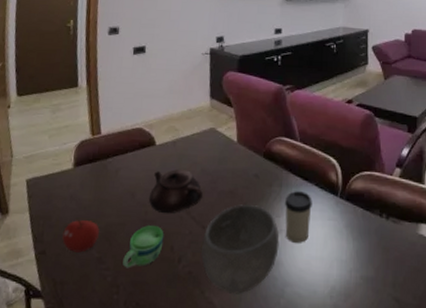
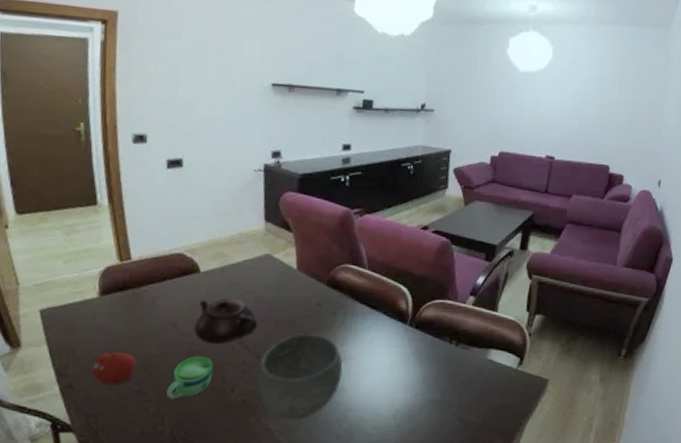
cup: present [285,191,312,243] -> none [349,319,380,370]

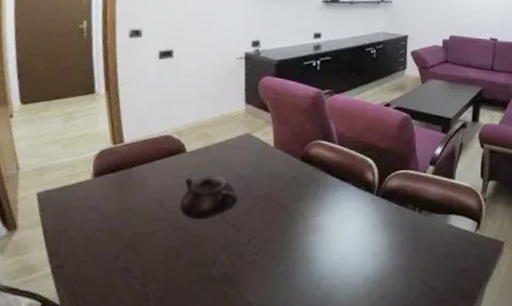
fruit: present [92,352,136,385] -> none [82,231,125,264]
cup: present [166,355,214,399] -> none [152,231,197,275]
bowl: present [256,333,343,420] -> none [236,205,316,291]

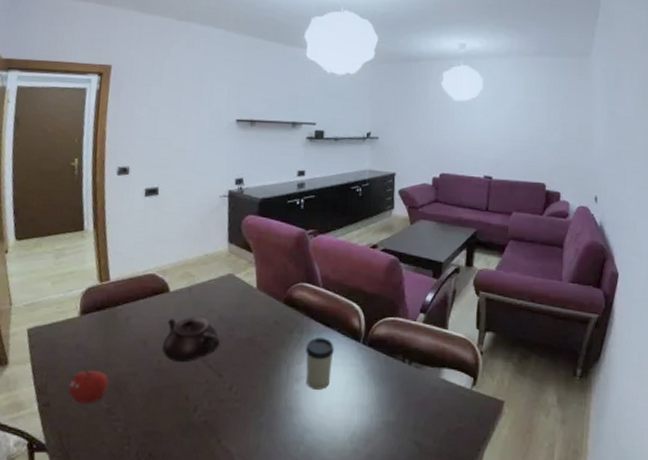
fruit: none [82,231,125,264] -> present [68,370,109,404]
cup: none [322,191,349,239] -> present [305,337,334,390]

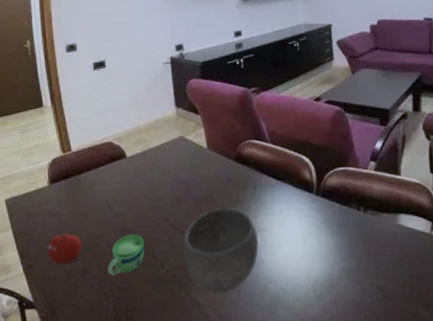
cup: none [134,374,179,419] -> present [108,233,145,276]
teapot: present [163,316,221,363] -> none [126,178,179,223]
bowl: none [218,351,300,442] -> present [182,207,259,293]
cup: present [305,337,334,390] -> none [261,191,288,241]

